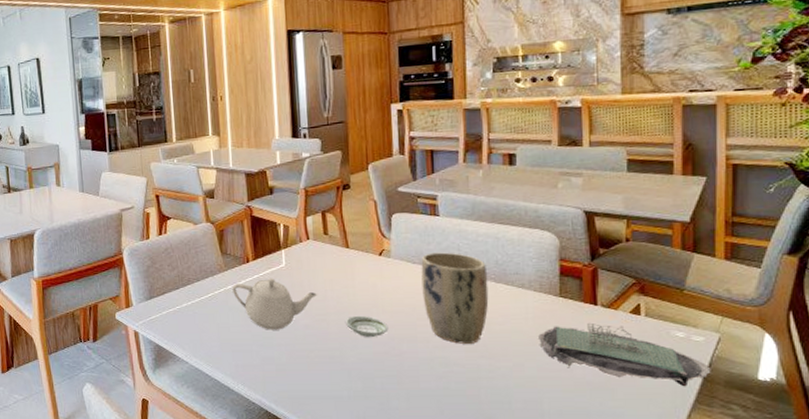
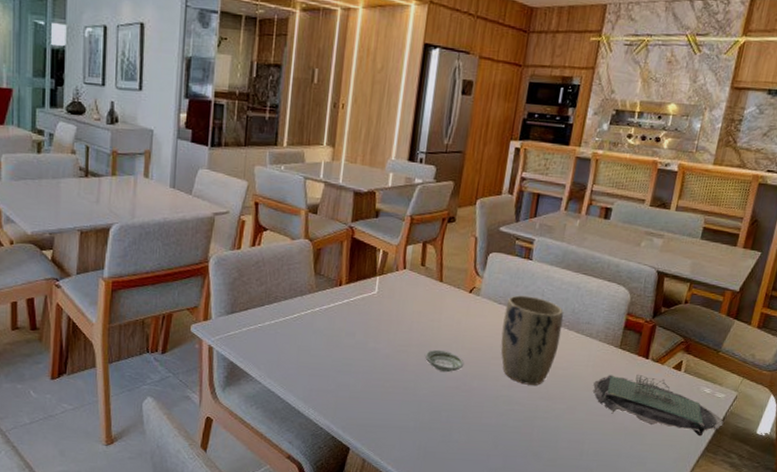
teapot: present [232,277,318,330] -> none [319,303,404,358]

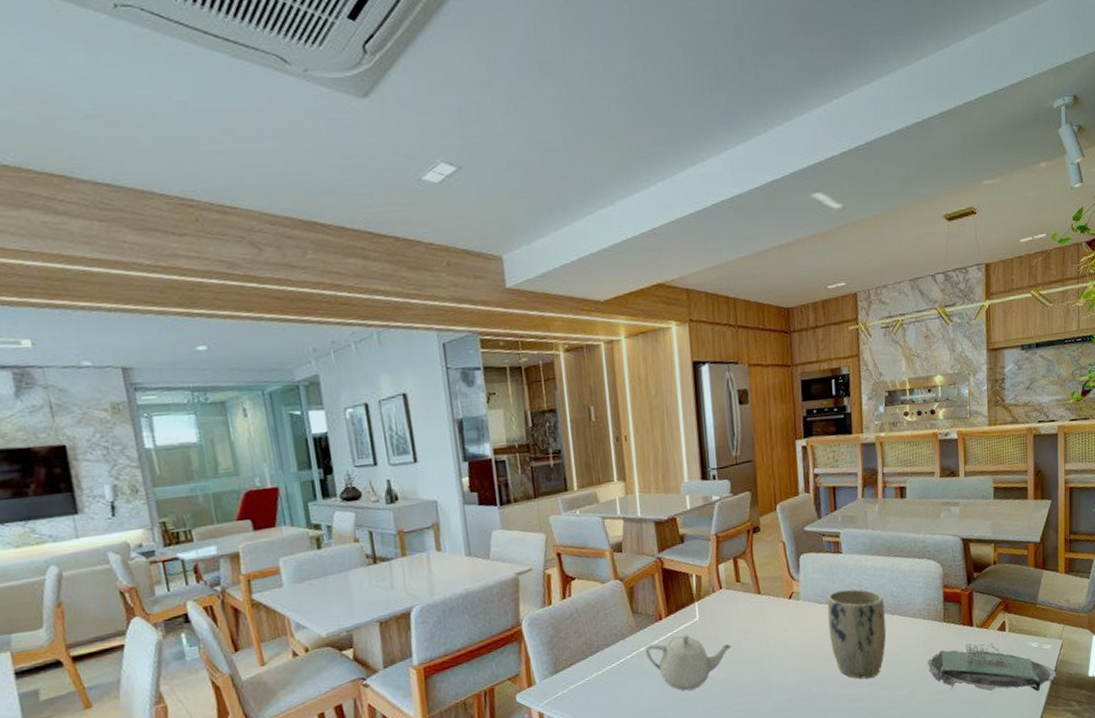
teapot: none [319,303,404,358] -> present [645,633,732,691]
saucer: present [424,349,464,373] -> none [759,662,800,685]

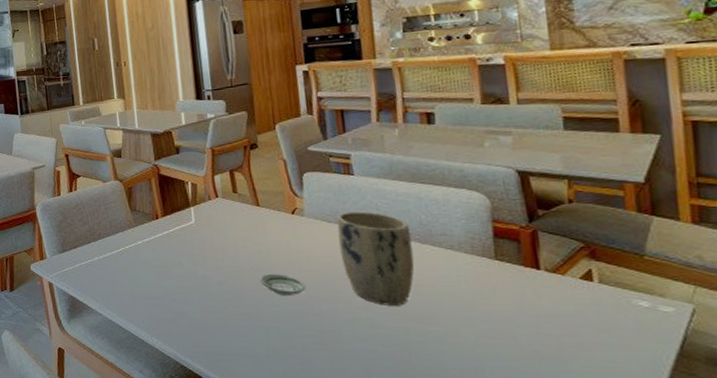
teapot: present [645,633,732,691] -> none [143,234,230,286]
saucer: none [759,662,800,685] -> present [259,273,306,296]
plate: present [928,643,1057,692] -> none [474,287,687,362]

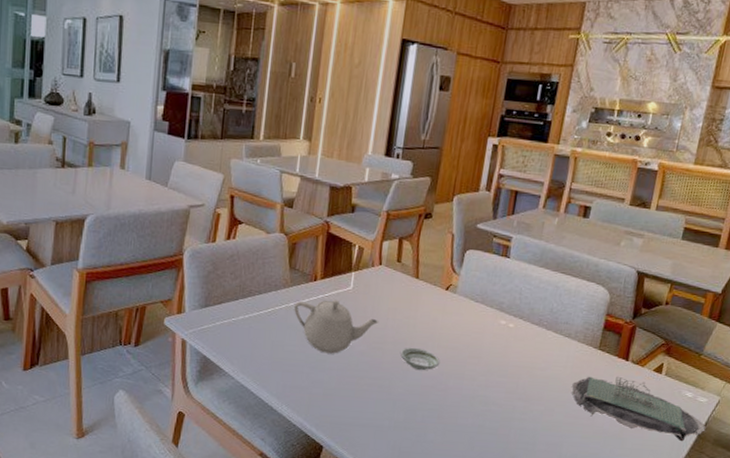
teapot: none [143,234,230,286] -> present [294,299,379,354]
plant pot: present [337,211,415,306] -> none [477,293,542,386]
plate: none [474,287,687,362] -> present [572,376,706,442]

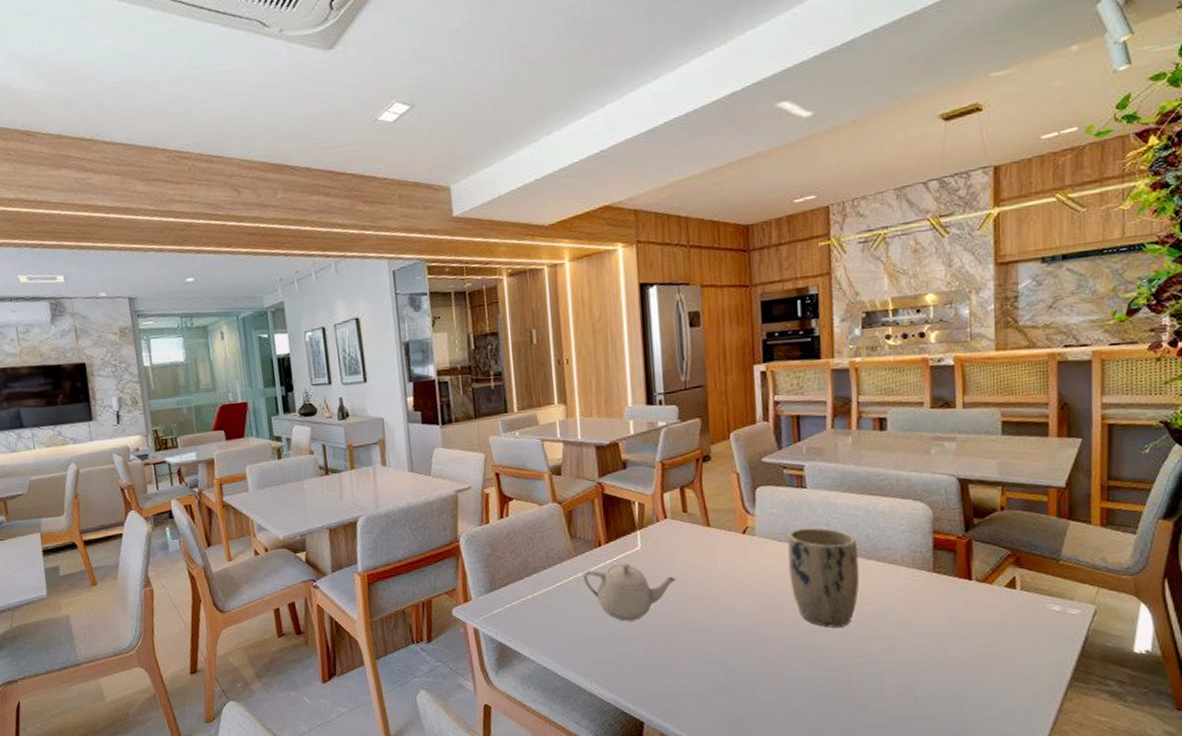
saucer: present [399,347,440,371] -> none [706,600,754,625]
plant pot: none [477,293,542,386] -> present [787,528,860,628]
plate: present [572,376,706,442] -> none [912,599,1087,664]

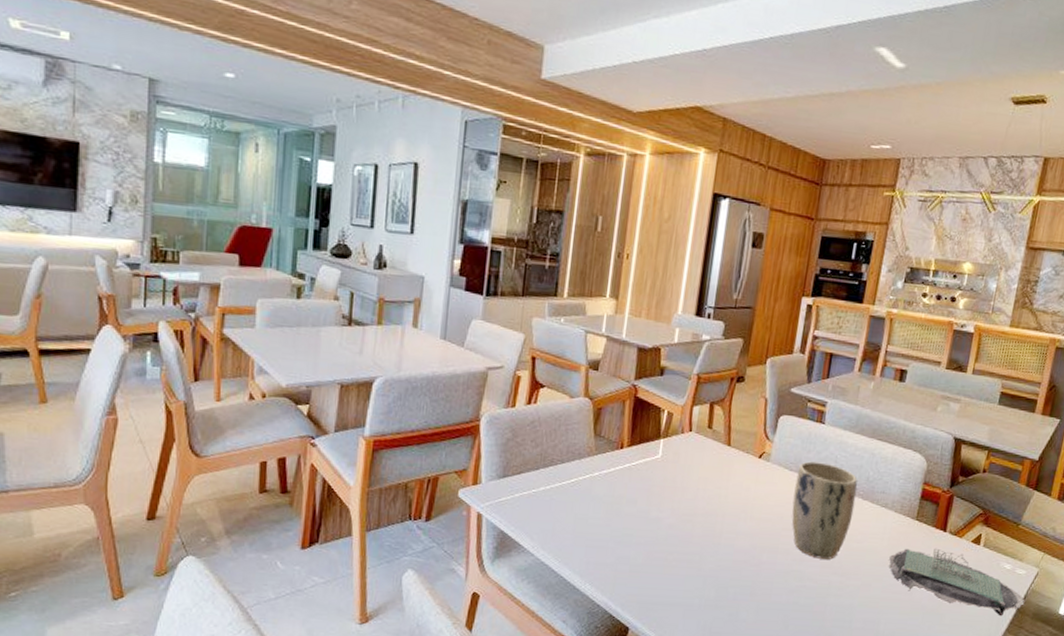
teapot: present [583,562,677,621] -> none [599,468,689,528]
plate: none [912,599,1087,664] -> present [889,548,1025,617]

